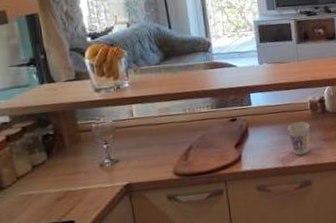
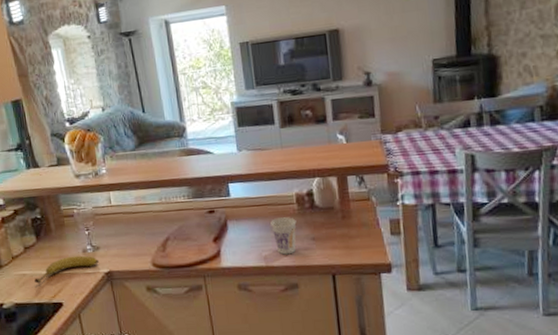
fruit: none [42,169,118,204] -> present [34,255,100,284]

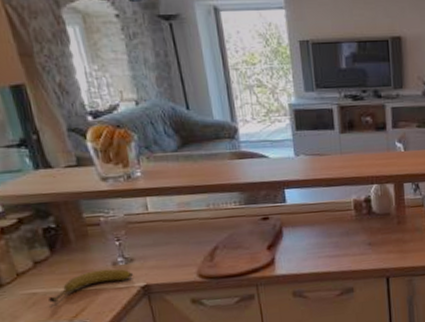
cup: present [270,217,297,255] -> none [328,223,354,261]

